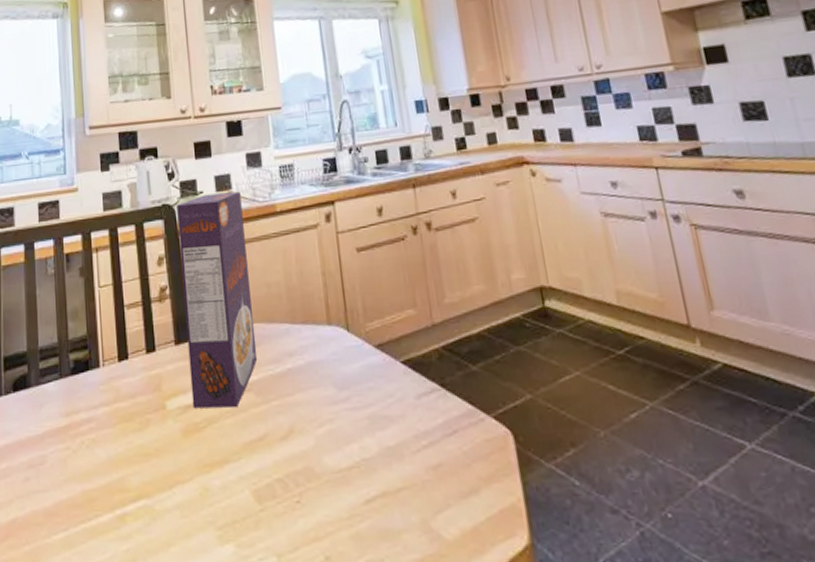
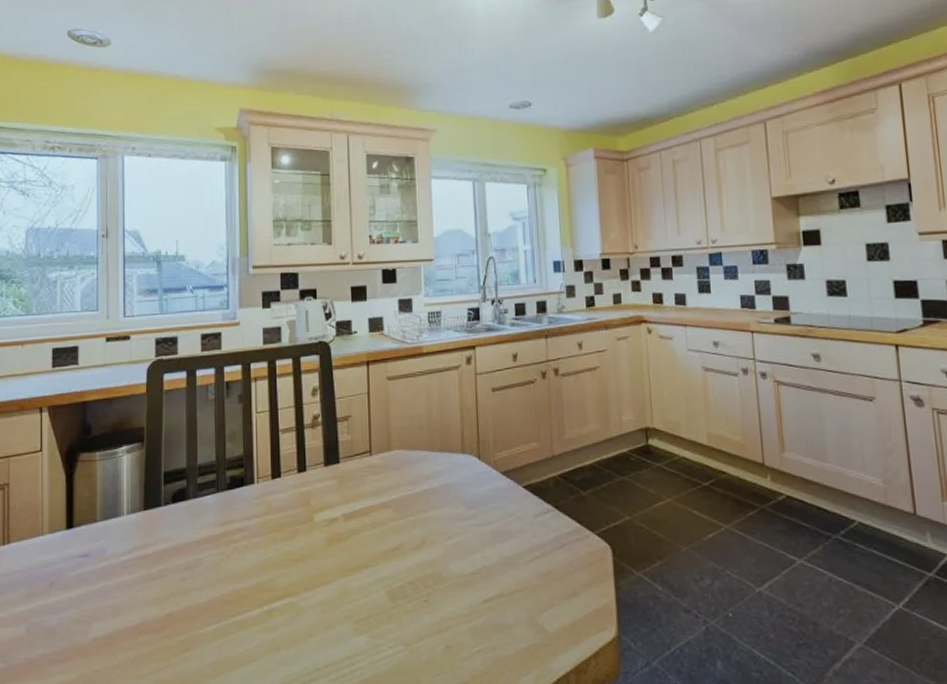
cereal box: present [177,191,258,409] -> none [332,333,398,522]

